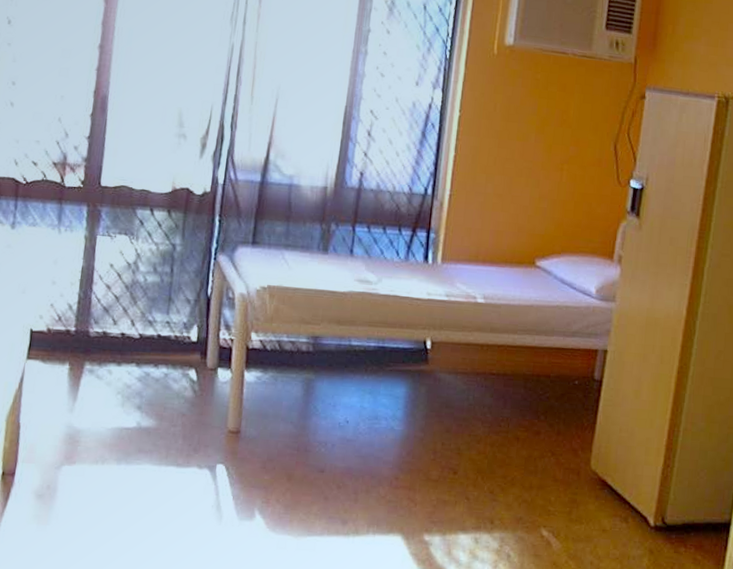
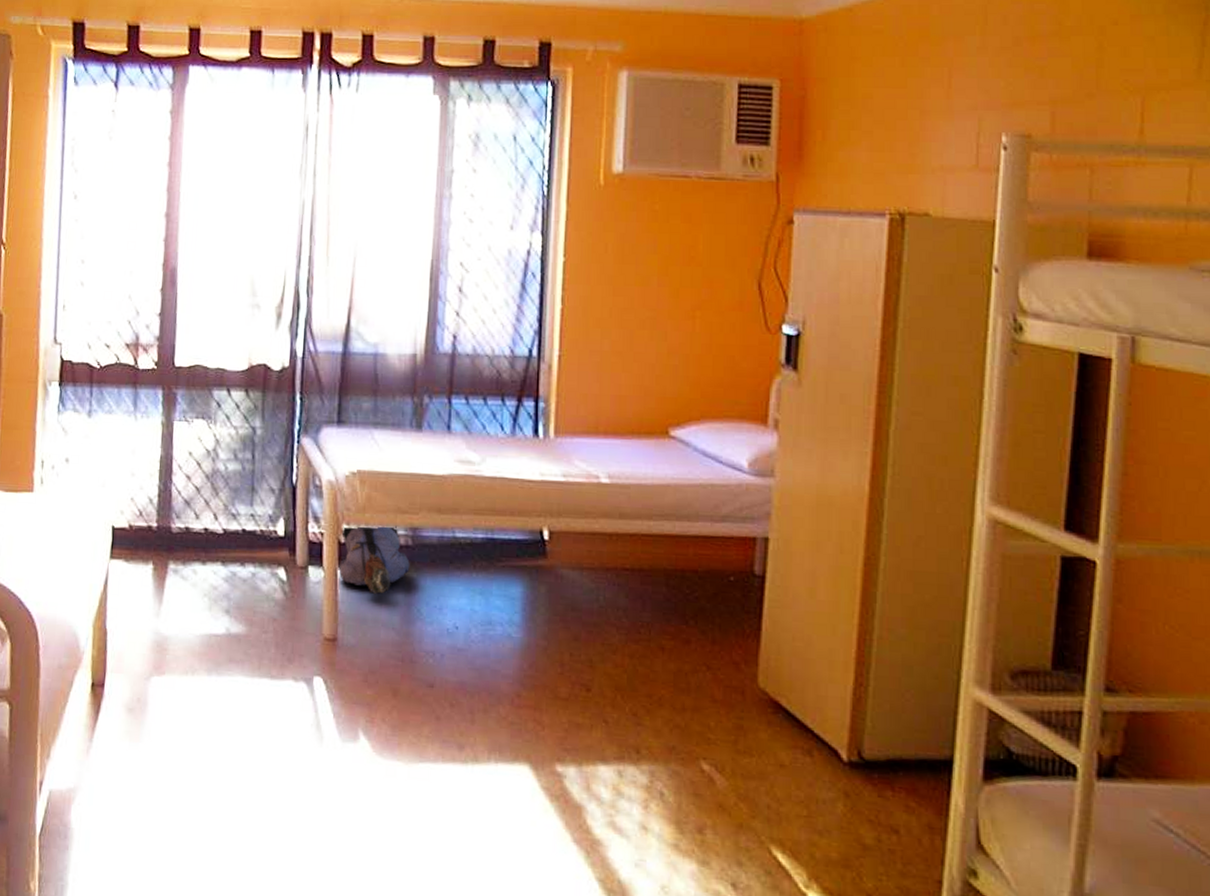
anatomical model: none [246,333,310,393] -> present [339,525,410,594]

